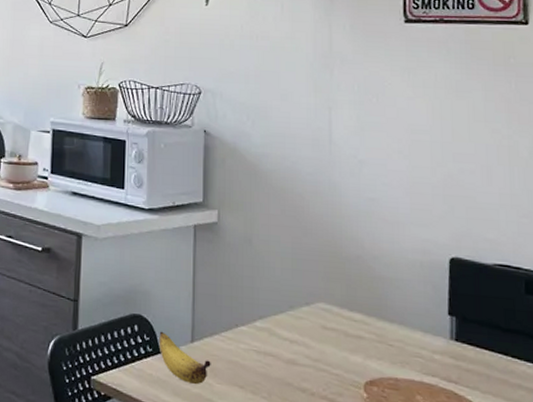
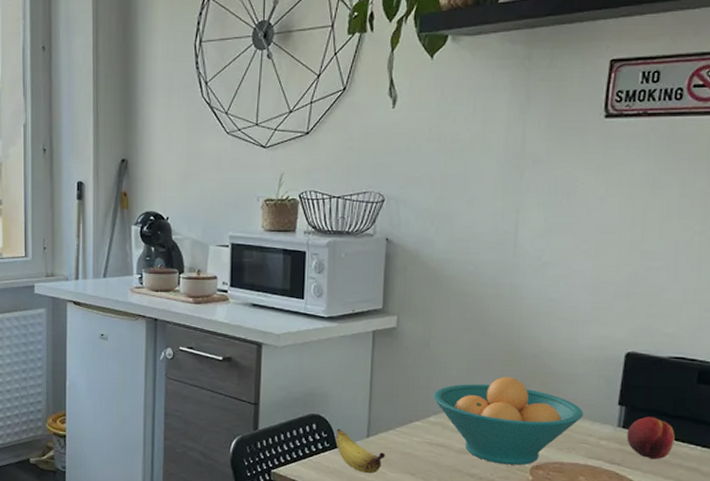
fruit bowl: none [258,279,413,380] -> present [433,377,583,465]
fruit: none [461,329,511,379] -> present [627,416,675,460]

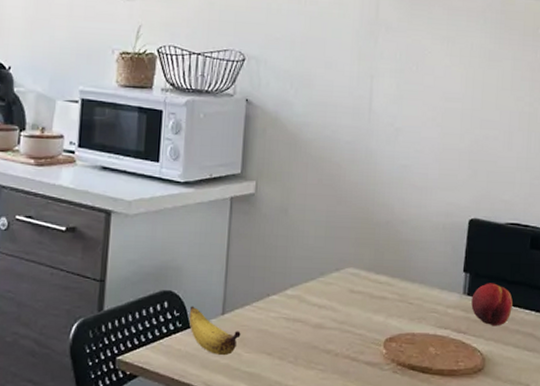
fruit bowl: present [433,377,583,465] -> none [290,245,432,338]

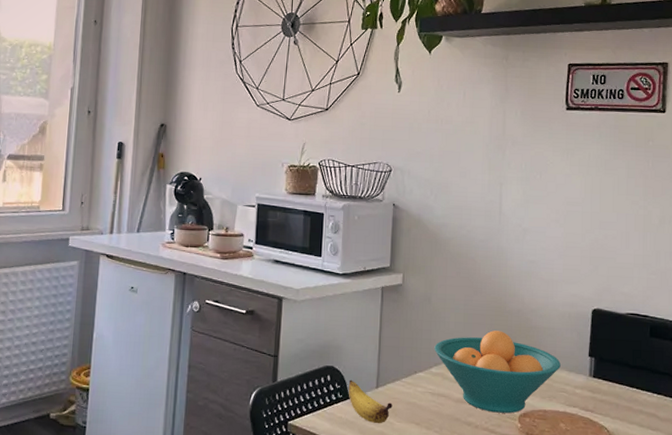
fruit bowl: none [290,245,432,338] -> present [434,330,561,414]
fruit: present [471,283,513,326] -> none [597,367,635,406]

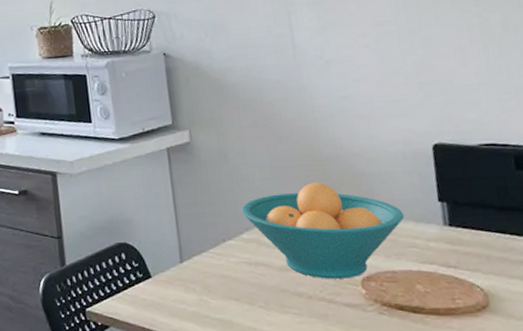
banana: present [348,379,393,424] -> none [147,256,204,304]

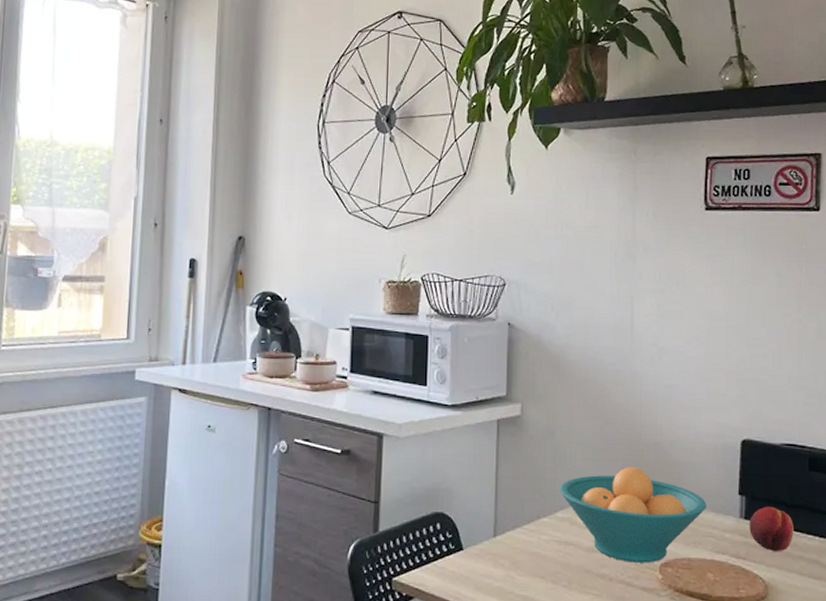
fruit: none [455,210,510,258] -> present [749,506,794,552]

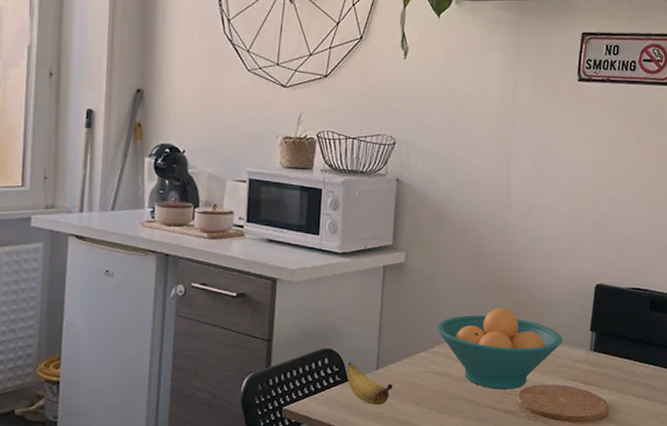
banana: none [461,527,513,579] -> present [347,362,393,406]
fruit: present [749,506,794,552] -> none [597,340,634,379]

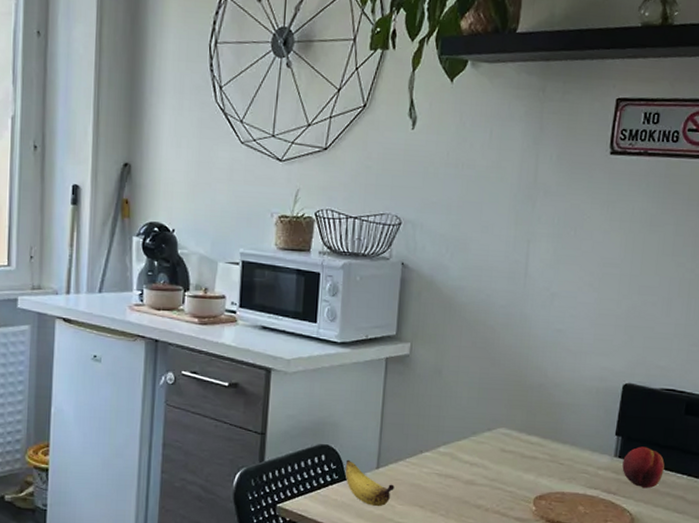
fruit bowl: present [437,308,563,390] -> none [443,407,584,496]
fruit: none [597,340,634,379] -> present [622,446,665,489]

